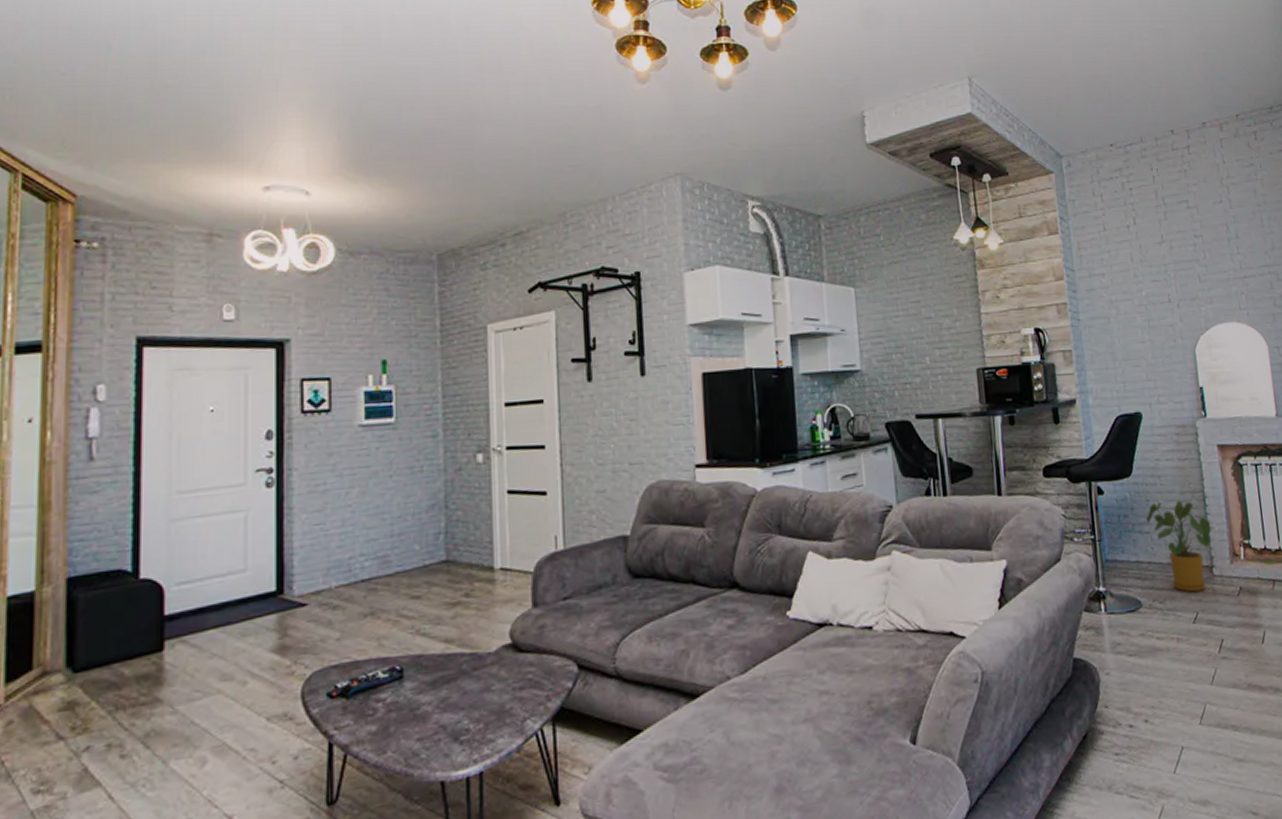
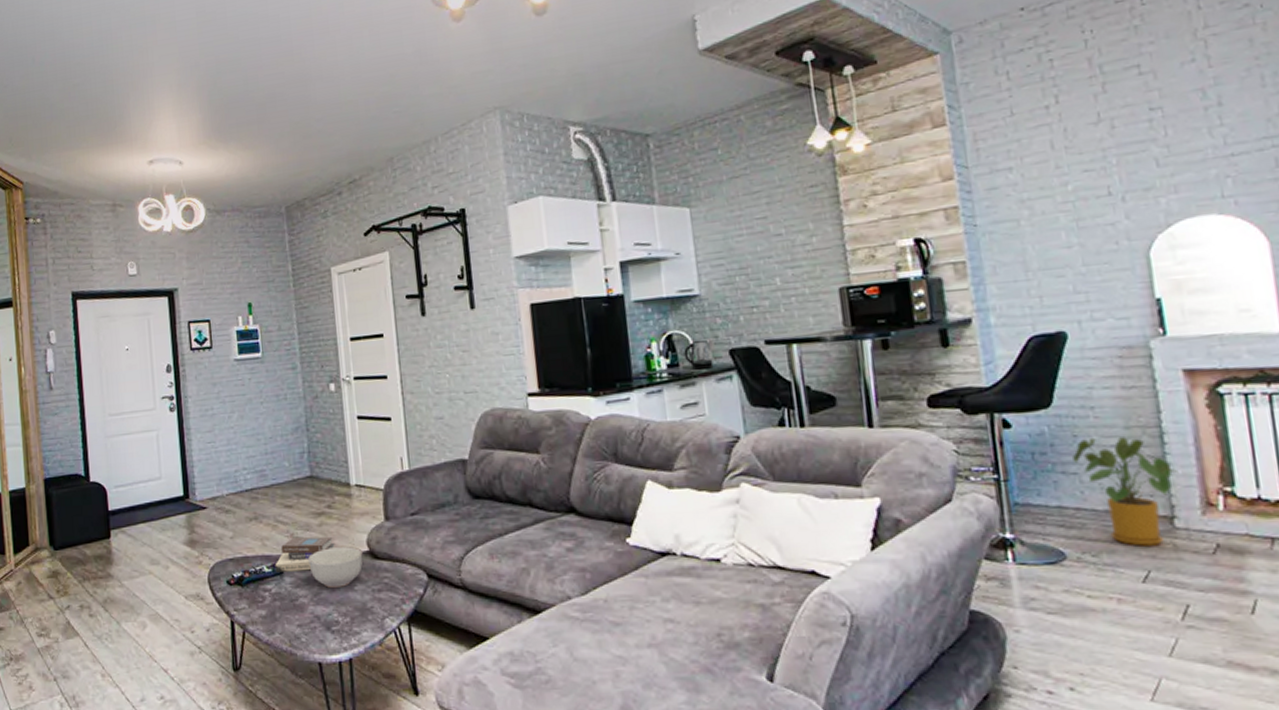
books: none [393,629,471,679] -> present [274,536,335,574]
bowl: none [437,639,504,692] -> present [308,545,363,589]

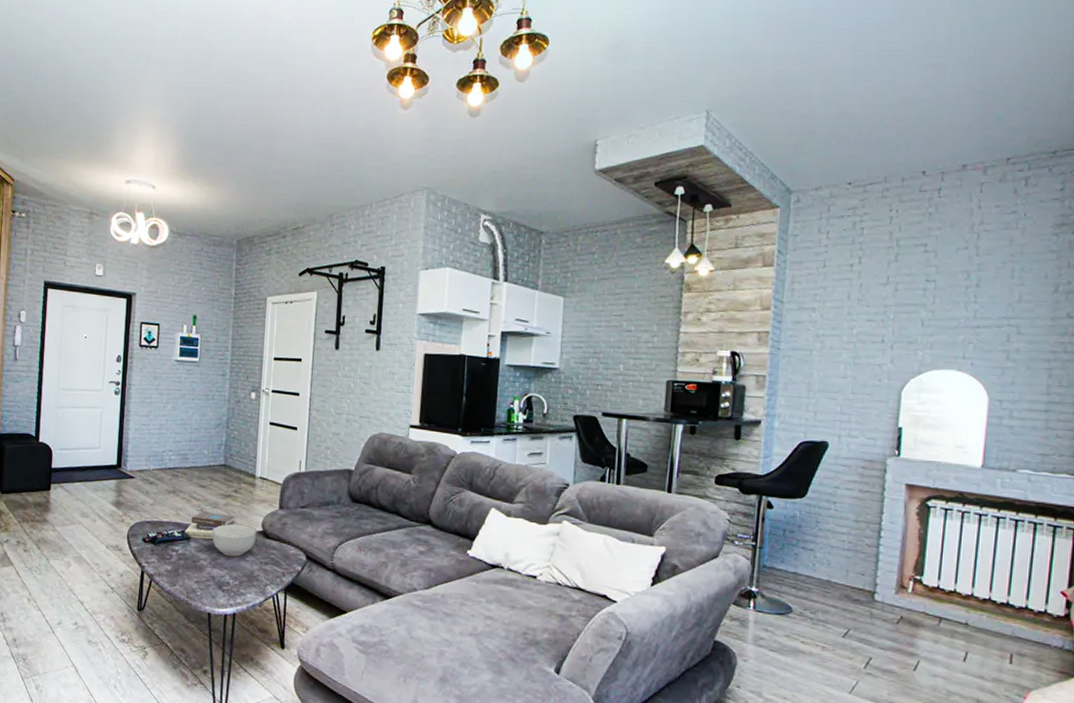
kettle: present [684,339,714,370] -> none [538,404,562,428]
house plant: present [1073,437,1177,546] -> none [813,524,885,612]

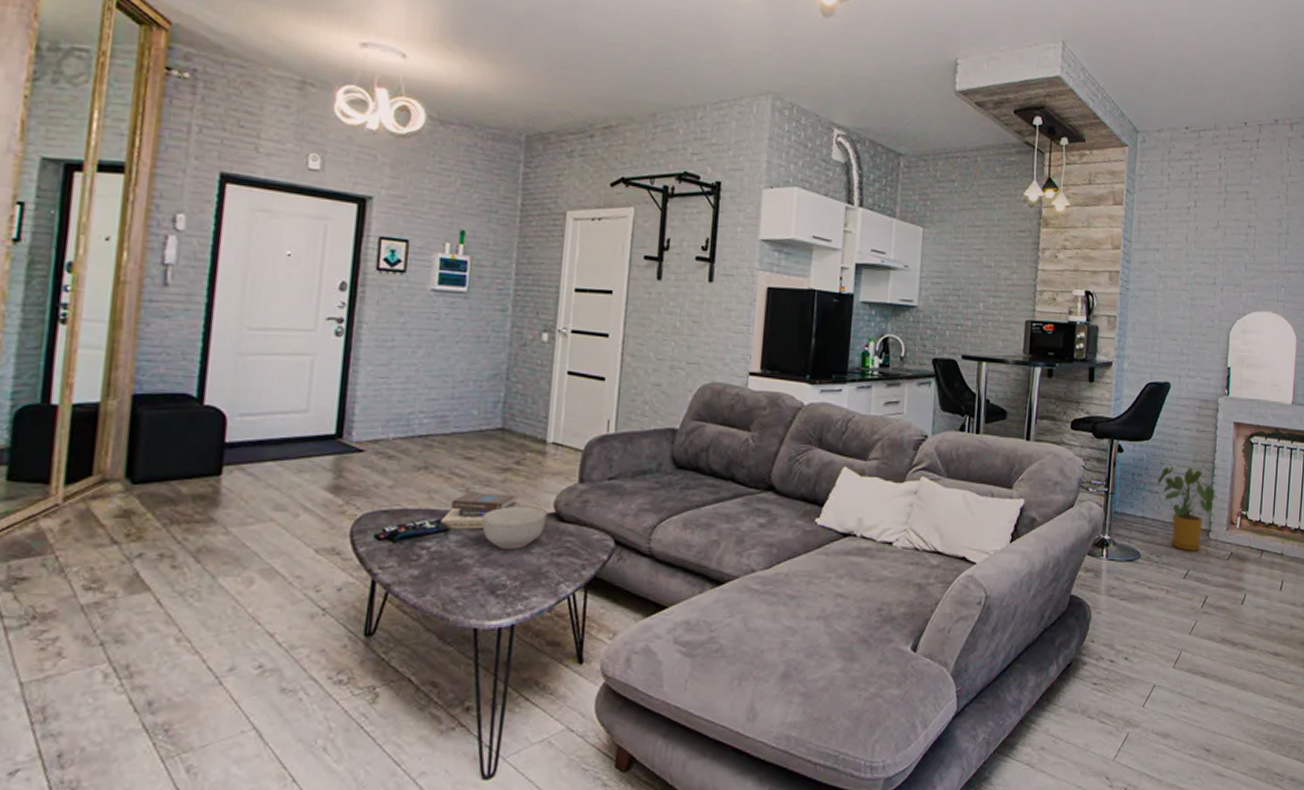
house plant: none [813,524,885,612] -> present [1158,466,1218,551]

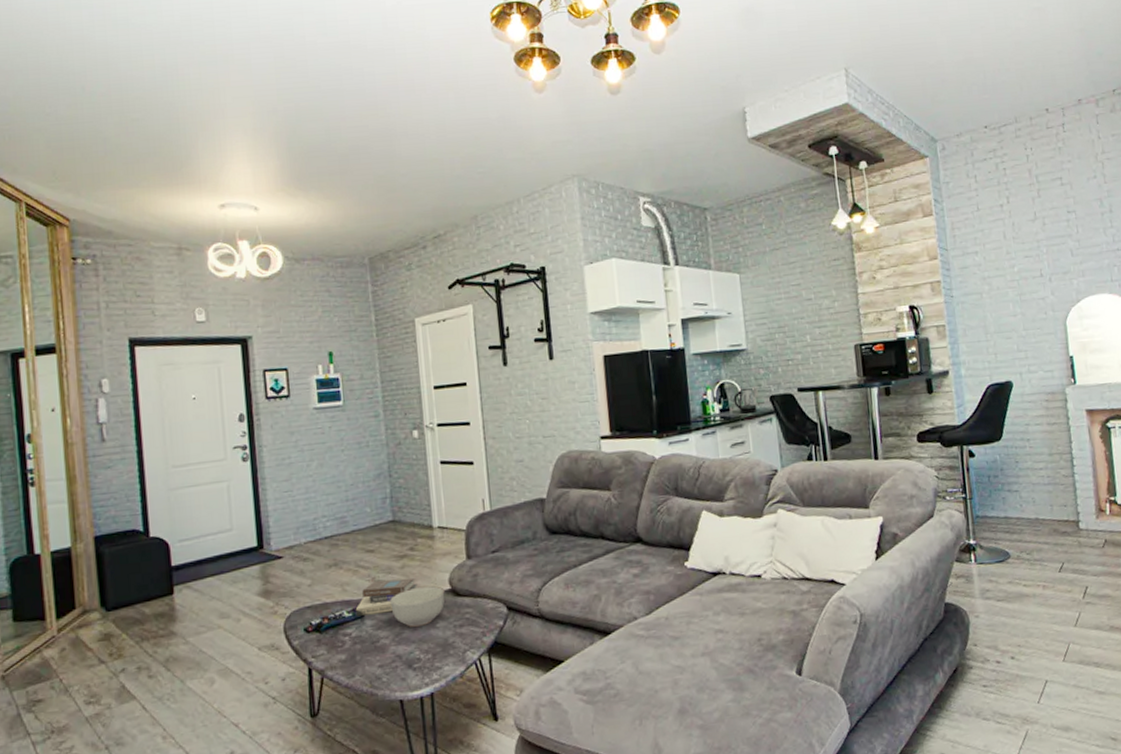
kettle: none [895,346,920,373] -> present [733,387,758,414]
house plant: present [1158,466,1218,551] -> none [1015,462,1081,545]

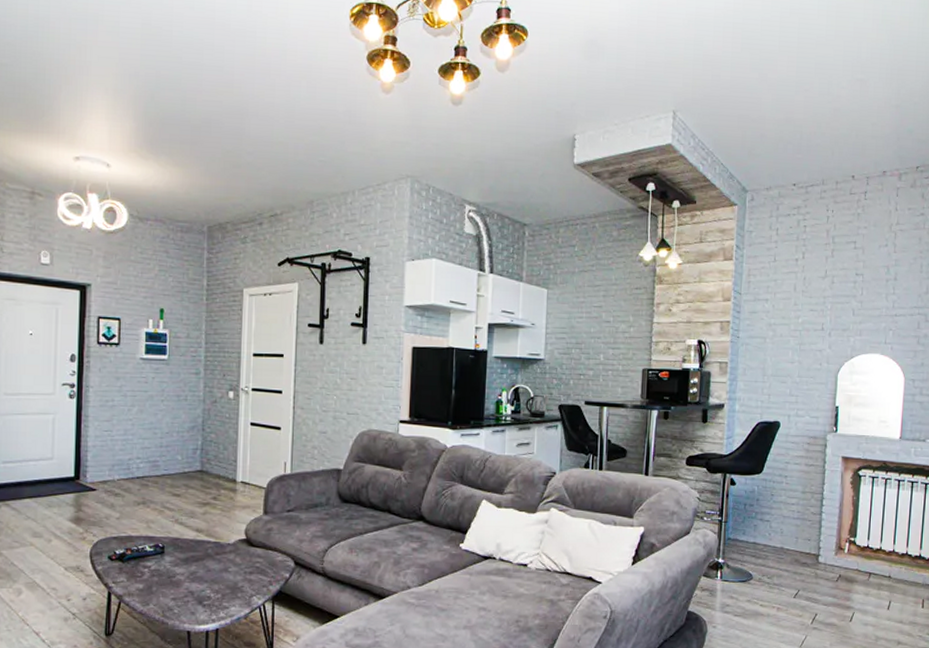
books: present [355,577,418,618] -> none [157,523,216,553]
bowl: present [390,585,445,628] -> none [189,533,240,569]

